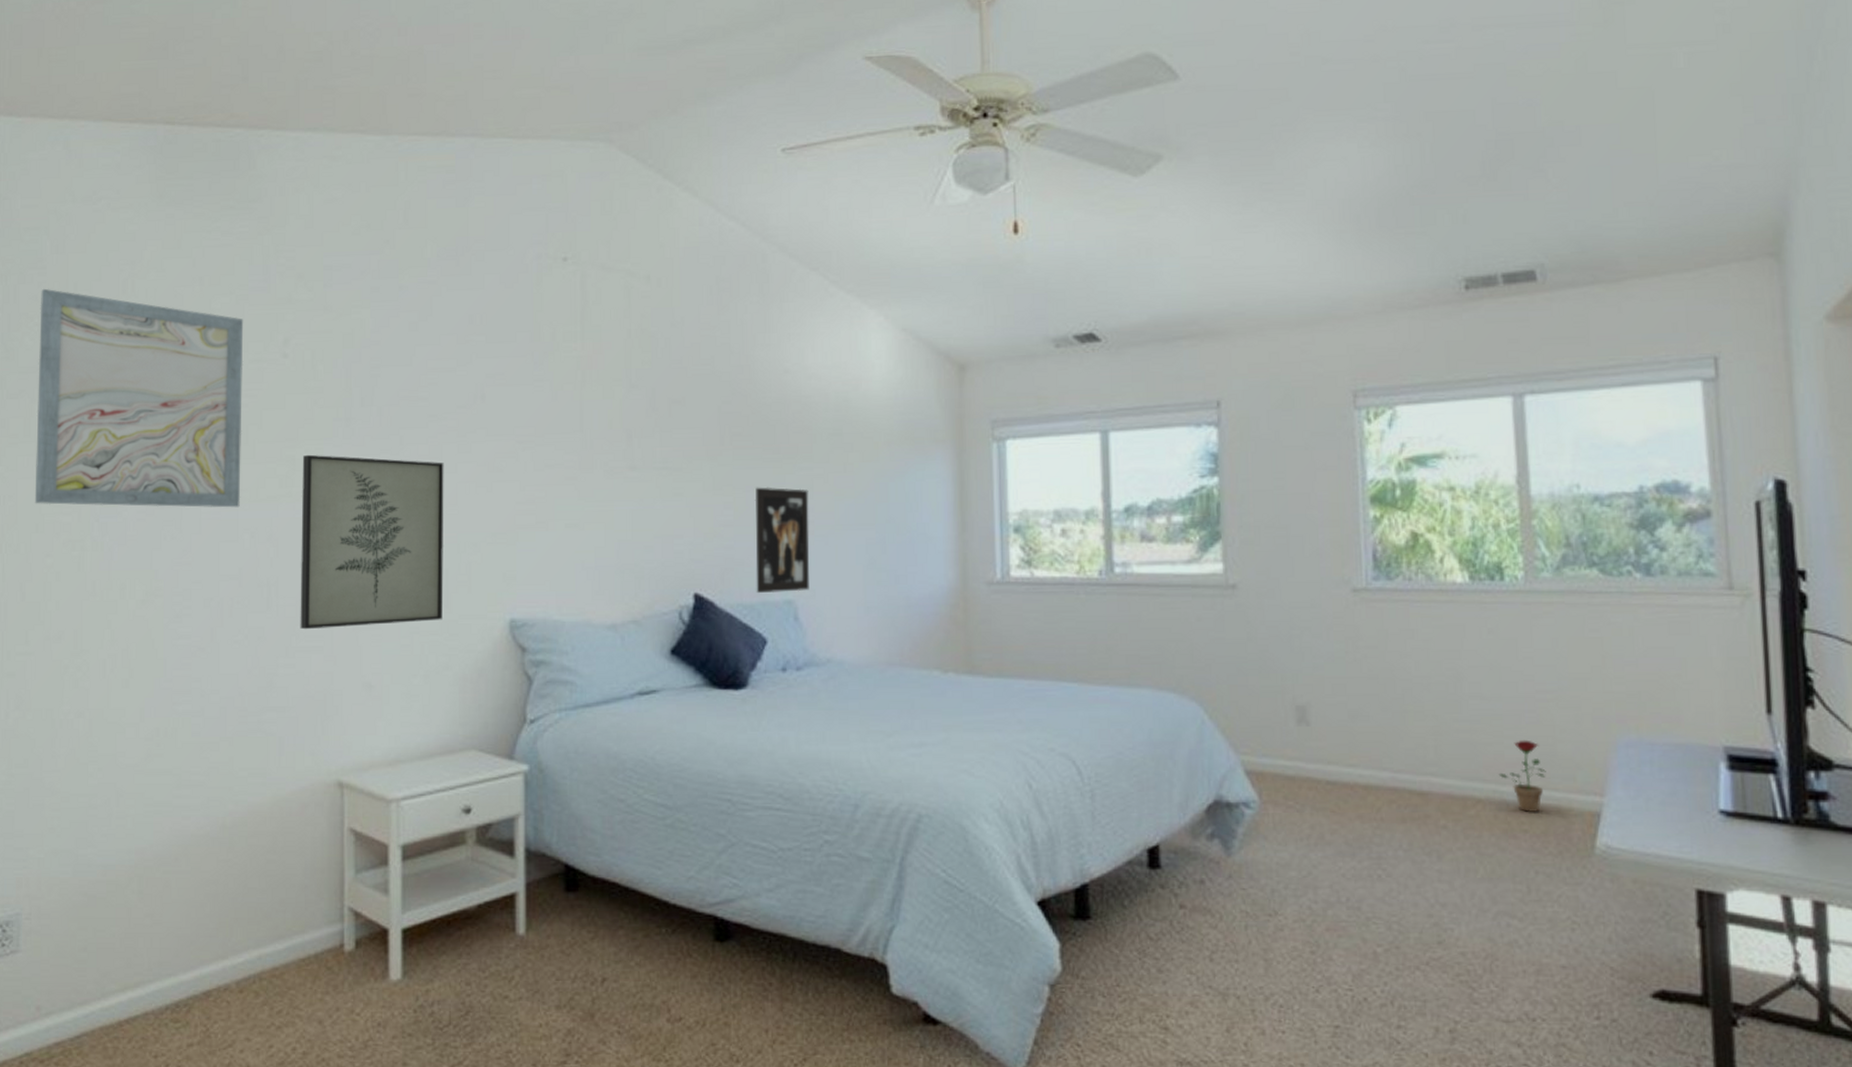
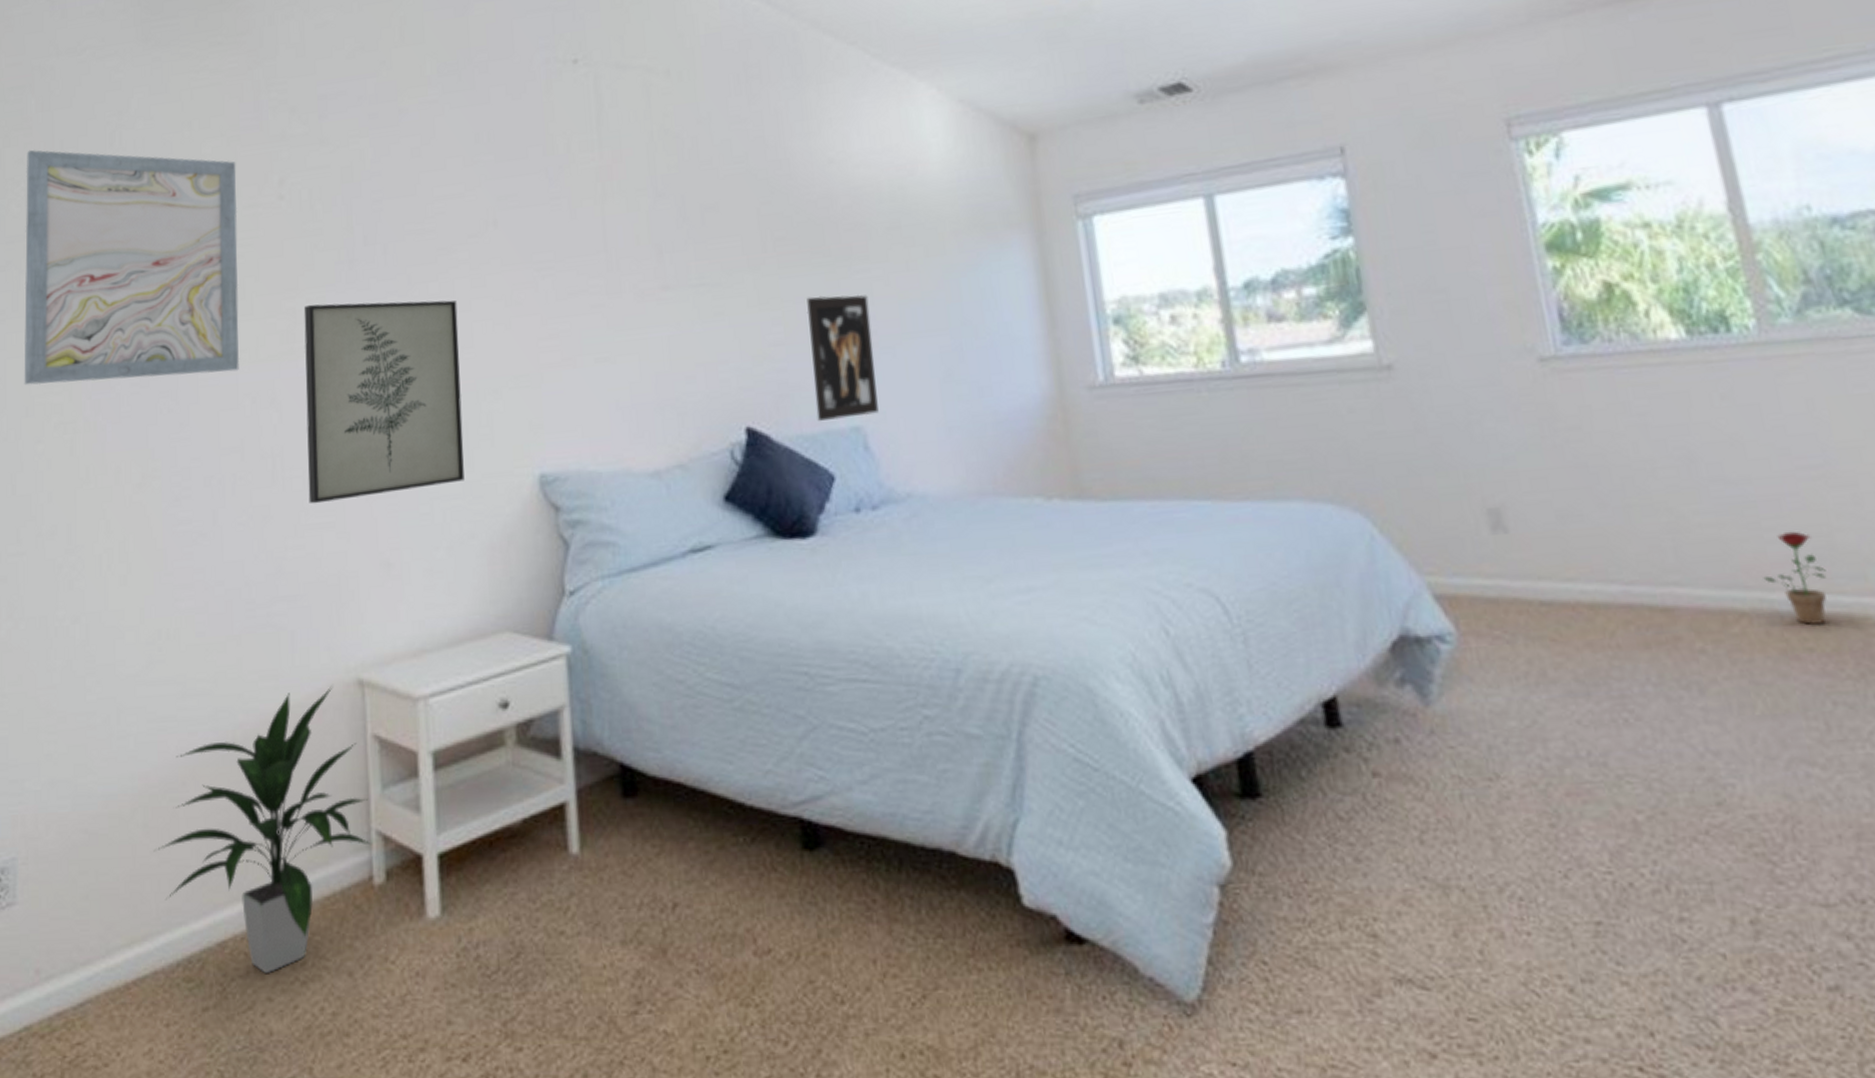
indoor plant: none [147,785,345,1018] -> present [153,685,372,973]

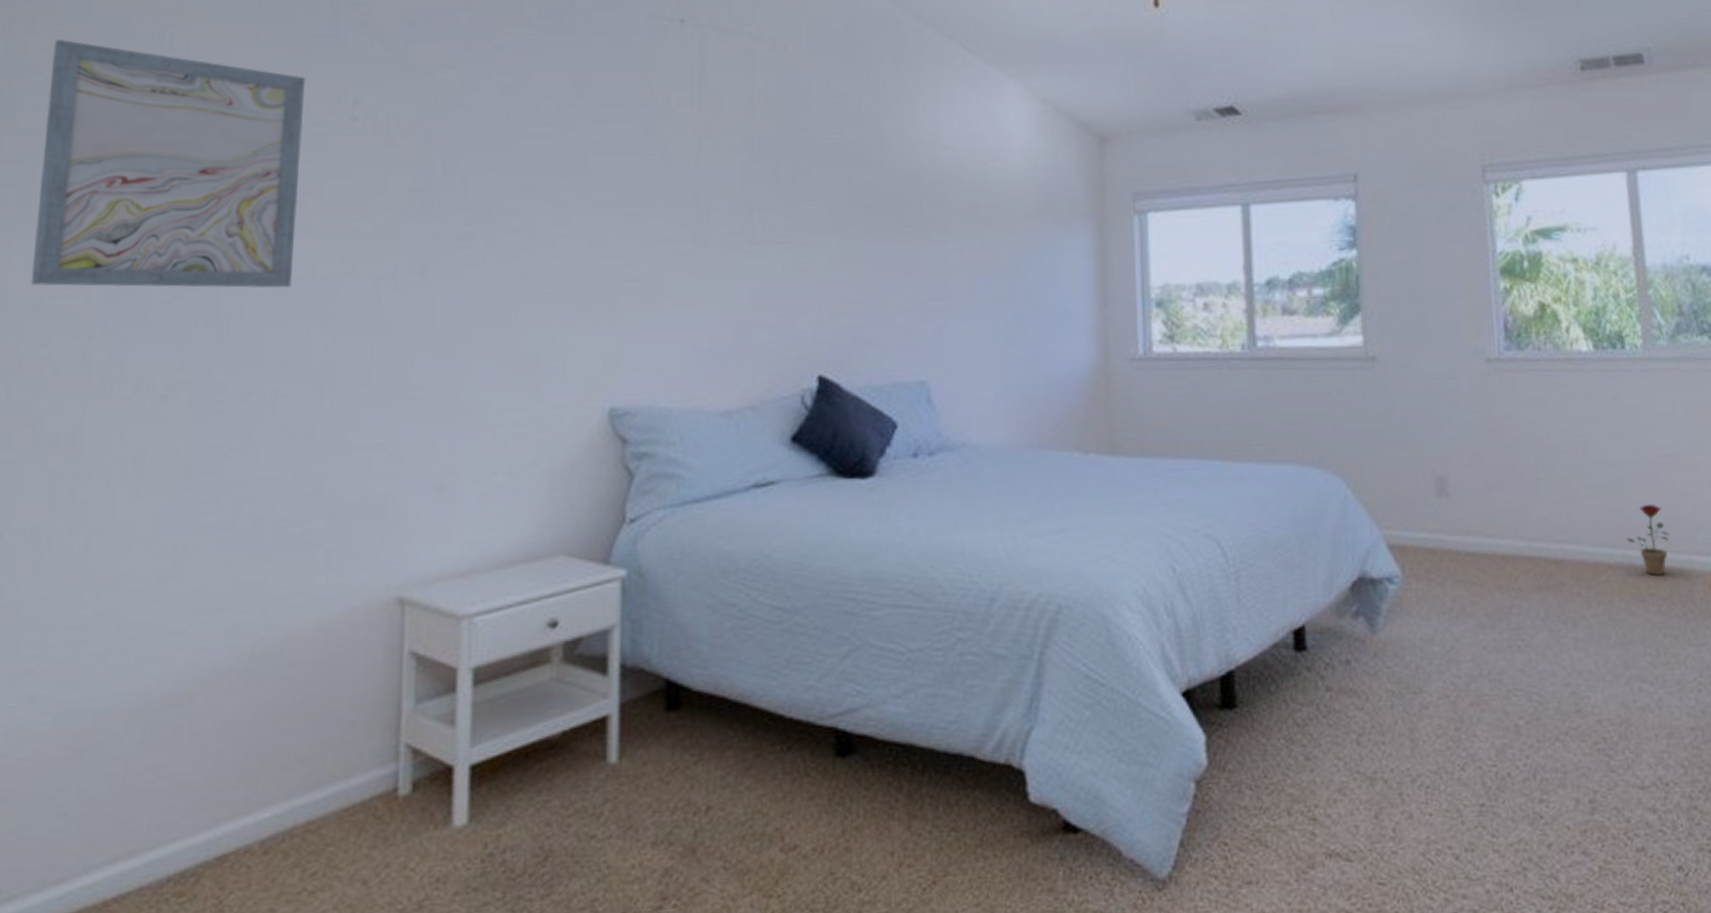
indoor plant: present [153,685,372,973] -> none [149,603,400,885]
wall art: present [303,300,465,504] -> none [359,228,538,425]
wall art: present [806,294,879,421] -> none [885,261,944,374]

